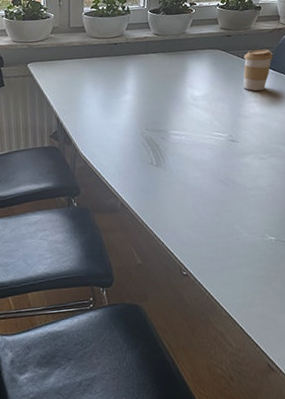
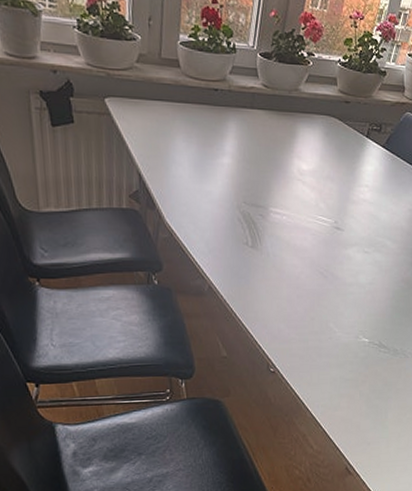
coffee cup: present [243,49,274,91] -> none [356,124,392,174]

